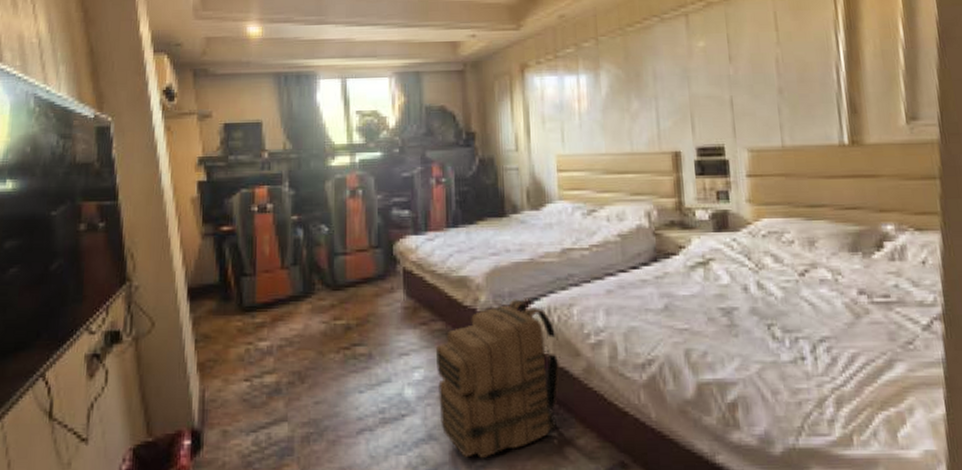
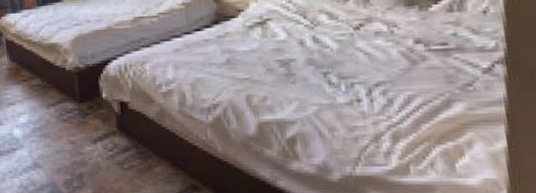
backpack: present [436,299,560,459] -> none [36,59,137,182]

